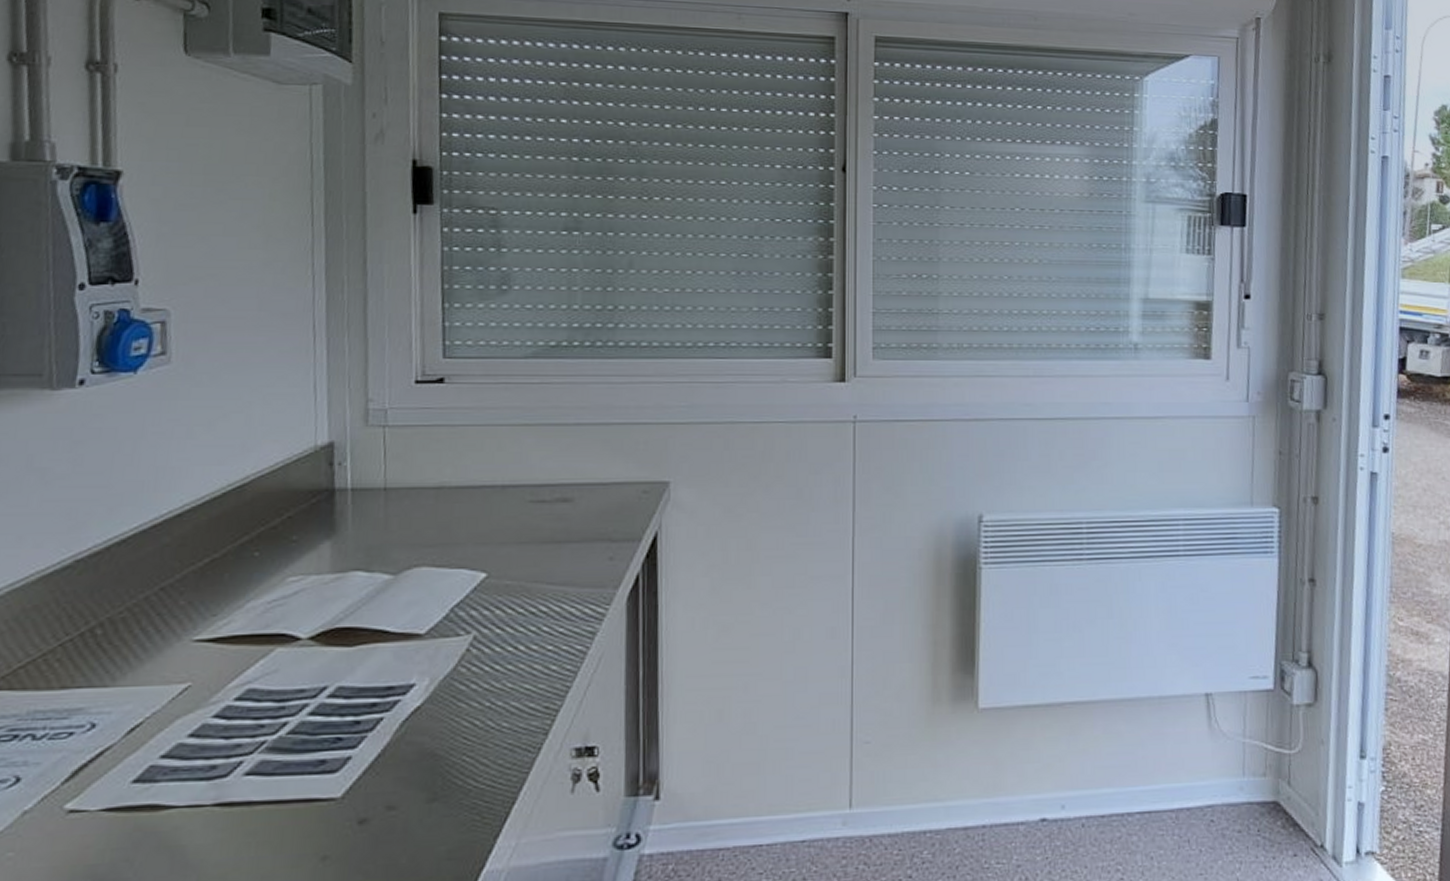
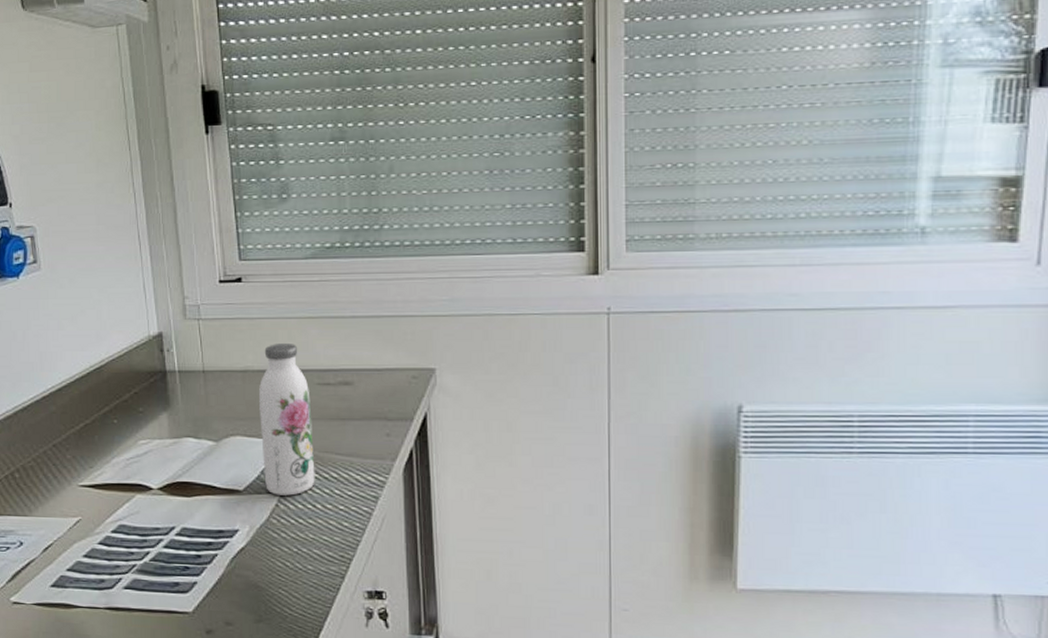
water bottle: none [454,455,520,638] -> present [259,344,315,496]

